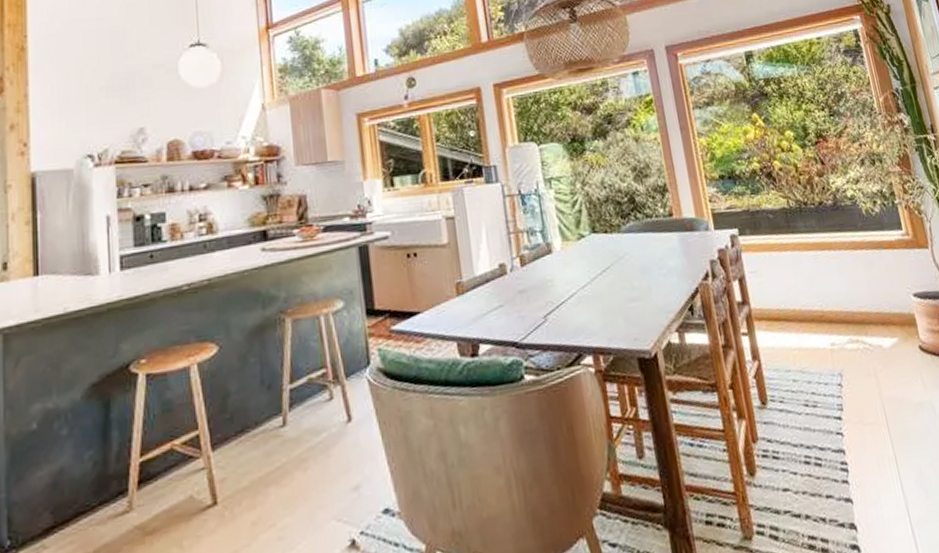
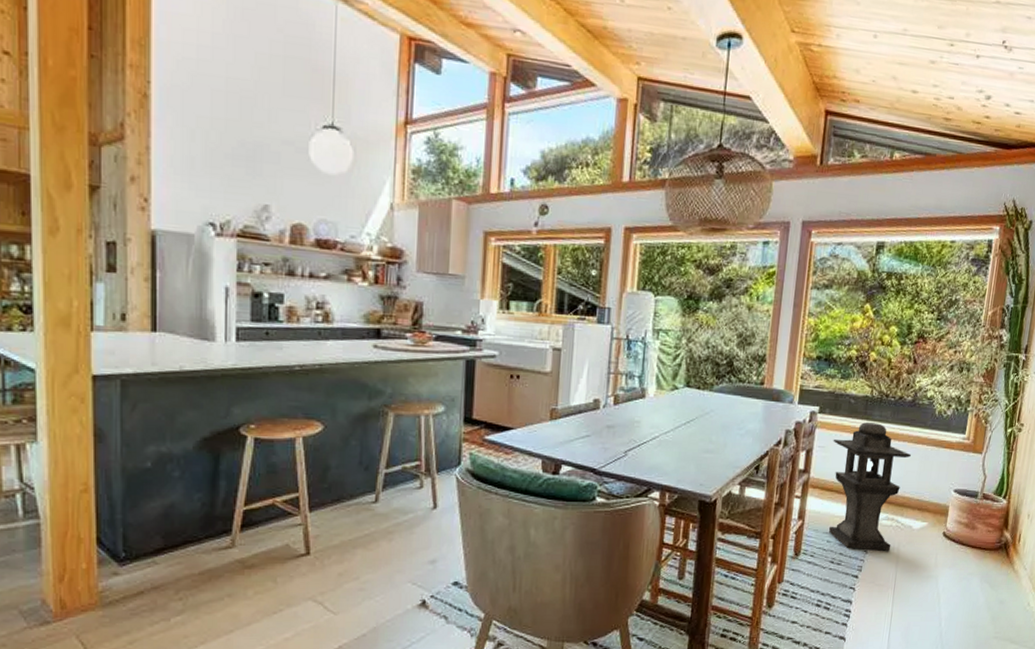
lantern: none [763,234,868,385] -> present [829,422,912,551]

